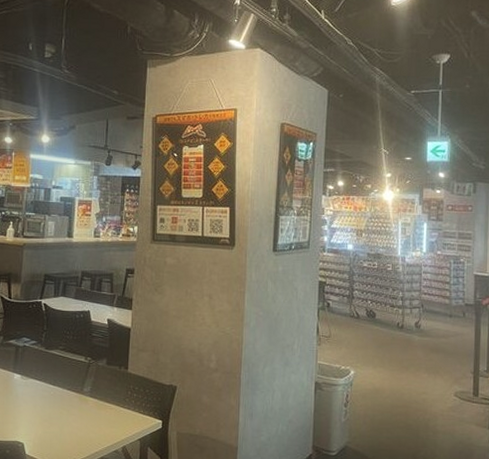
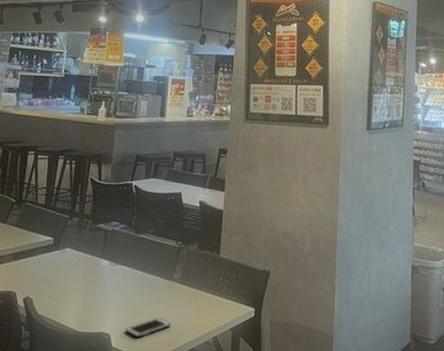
cell phone: none [37,428,81,446] -> present [124,318,171,337]

